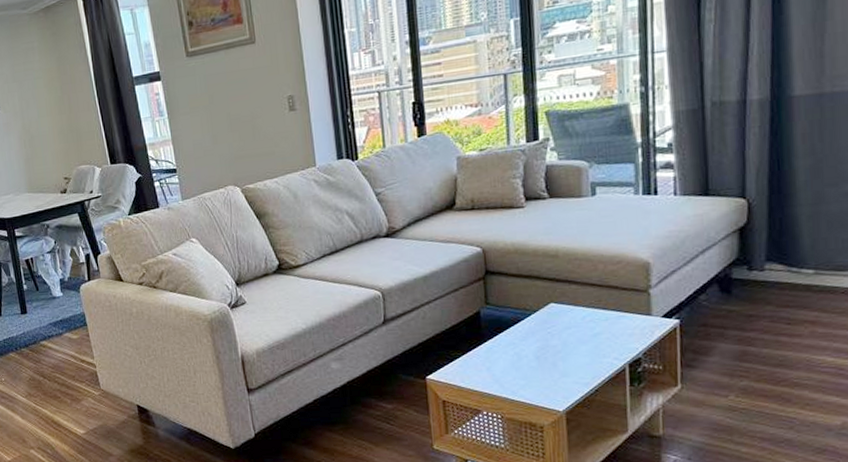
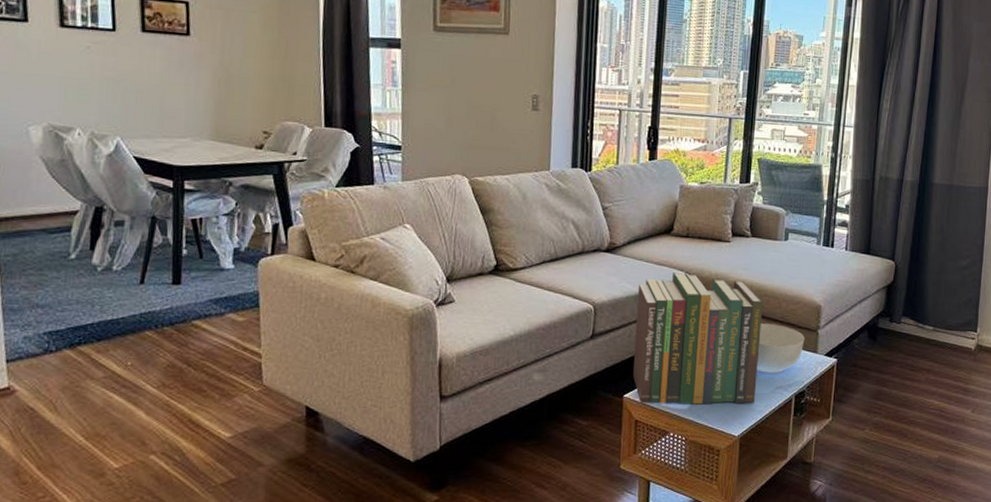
books: none [426,247,579,384] -> present [632,273,764,405]
bowl: none [573,288,634,344] -> present [756,322,805,374]

